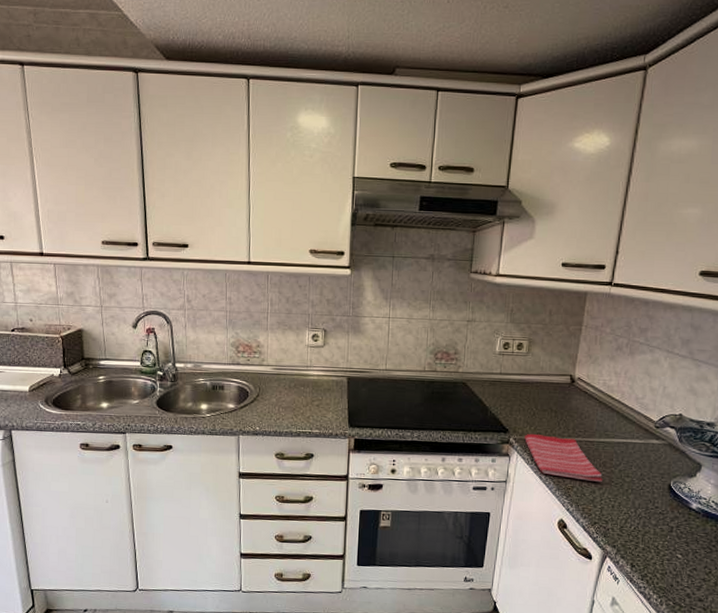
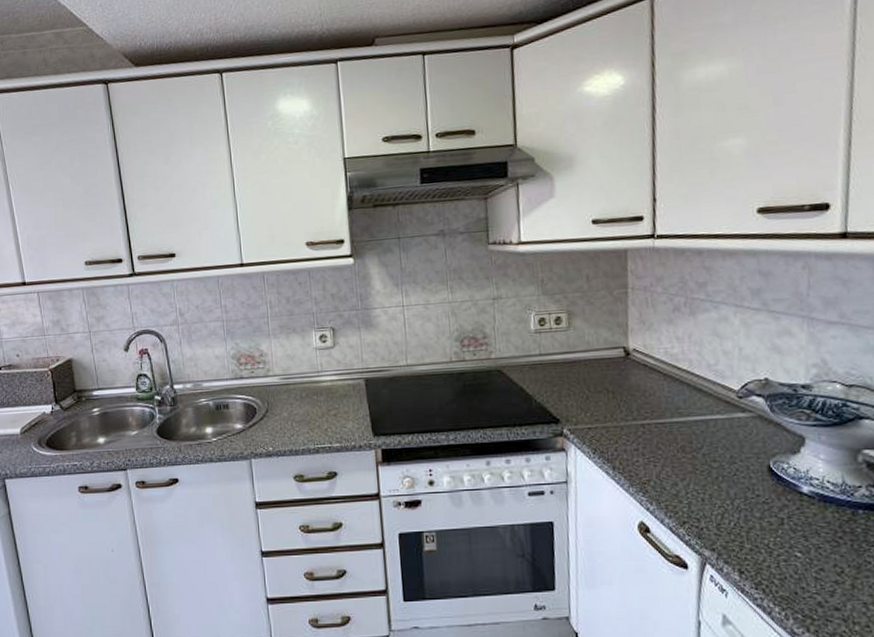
dish towel: present [524,434,603,483] -> none [580,421,684,472]

